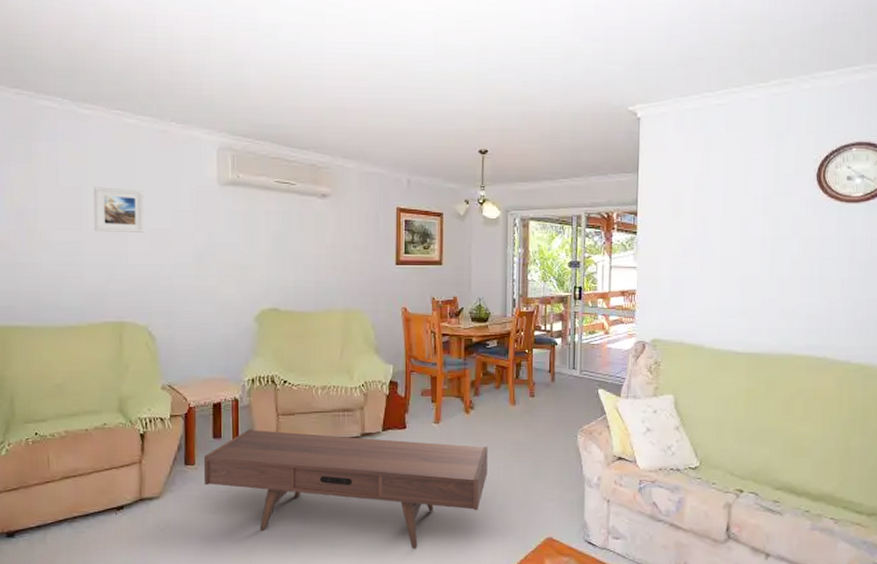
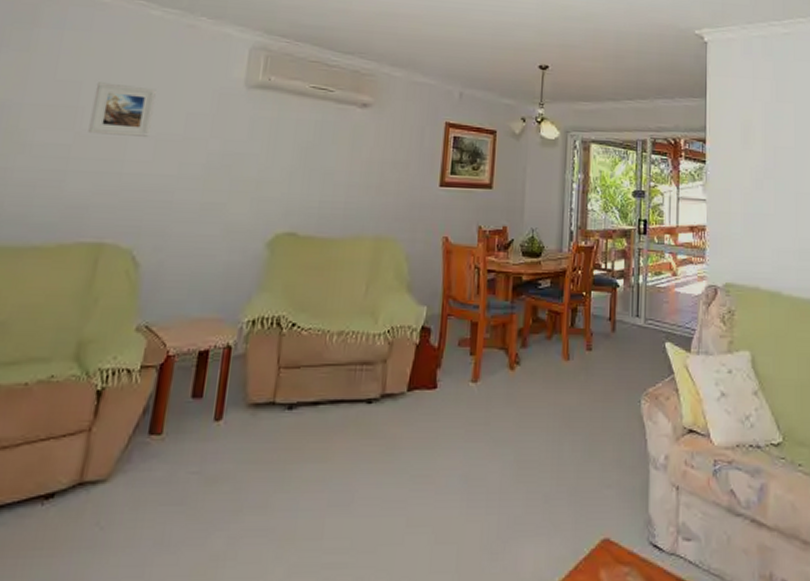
coffee table: present [203,429,488,549] -> none [169,385,535,556]

